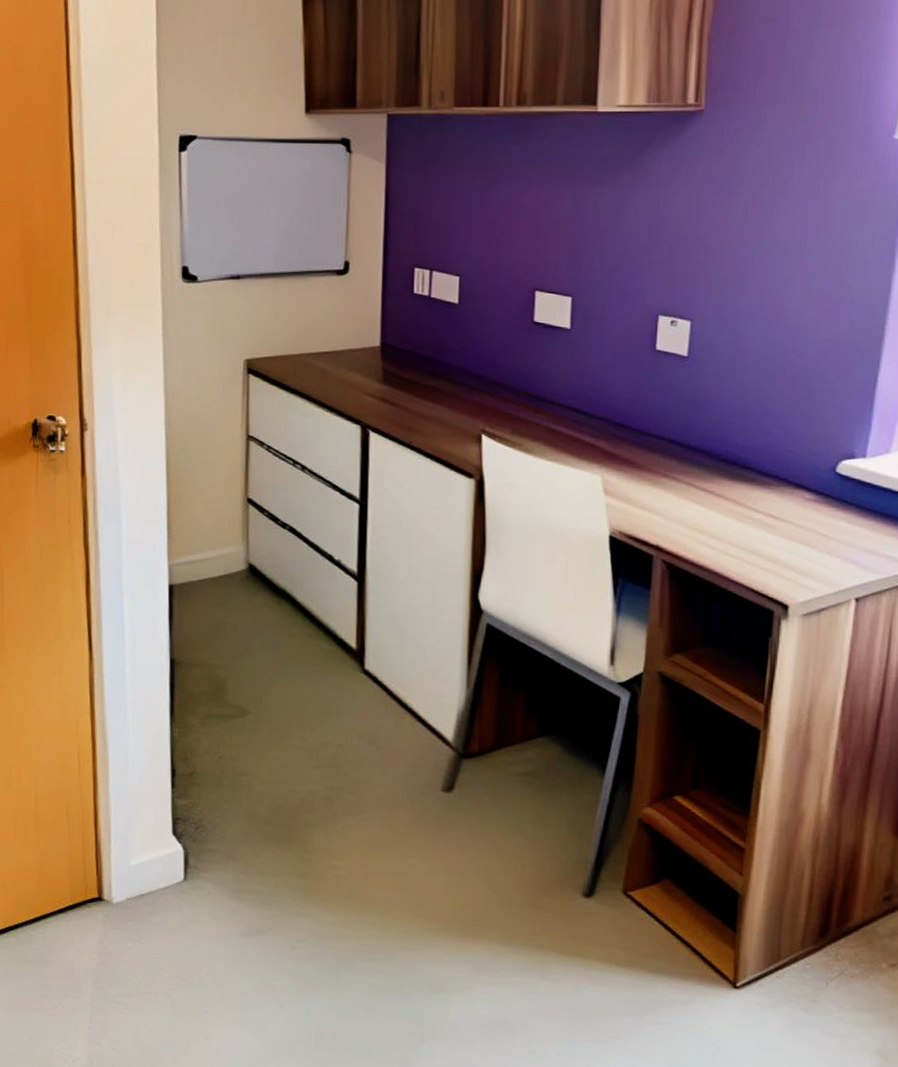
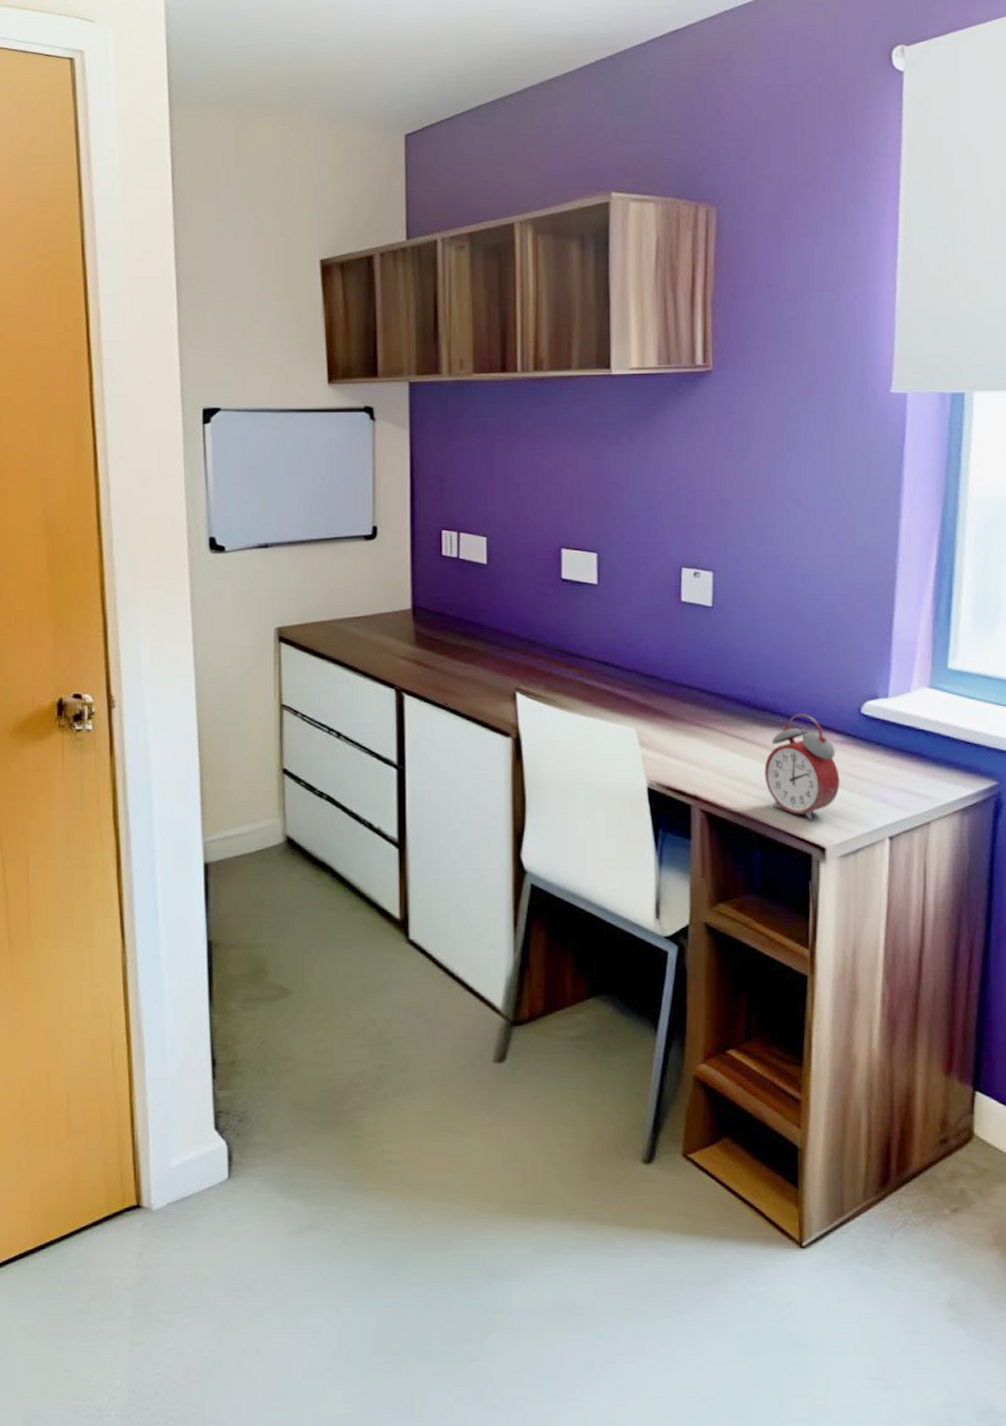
alarm clock: none [730,470,809,577] -> present [764,714,840,820]

